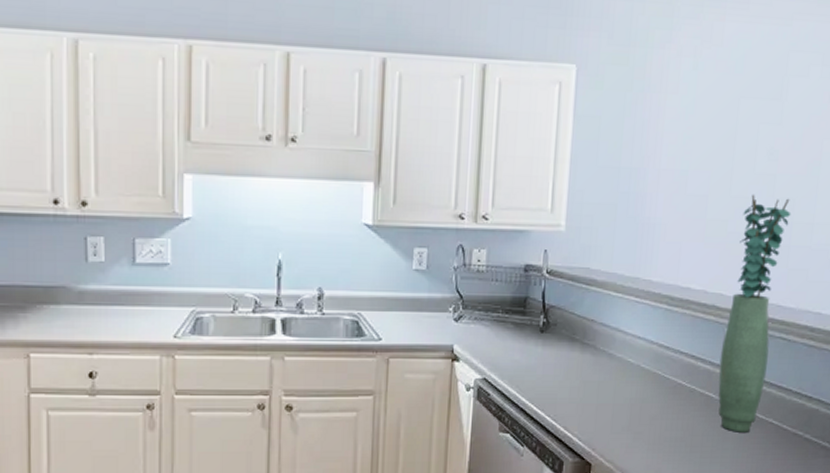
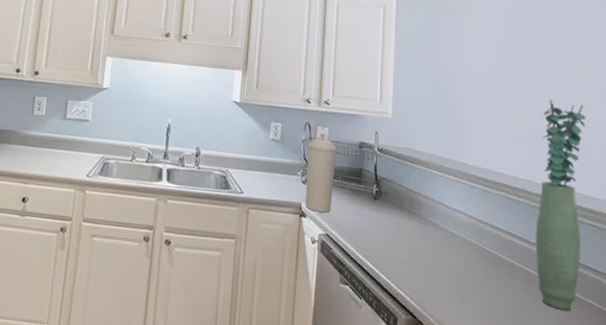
canister: none [458,257,496,353] -> present [305,133,336,213]

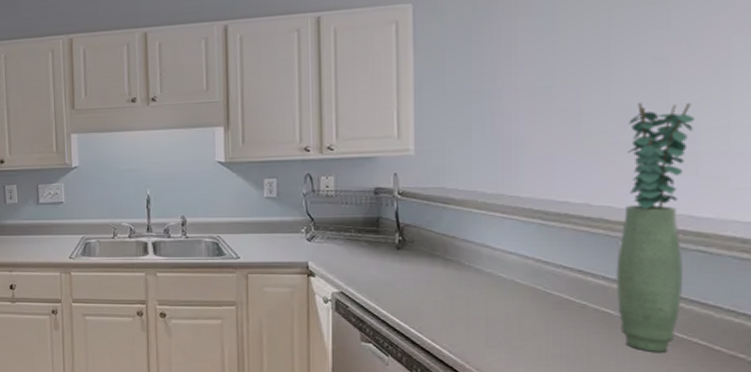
canister: present [305,133,336,213] -> none [310,183,346,269]

